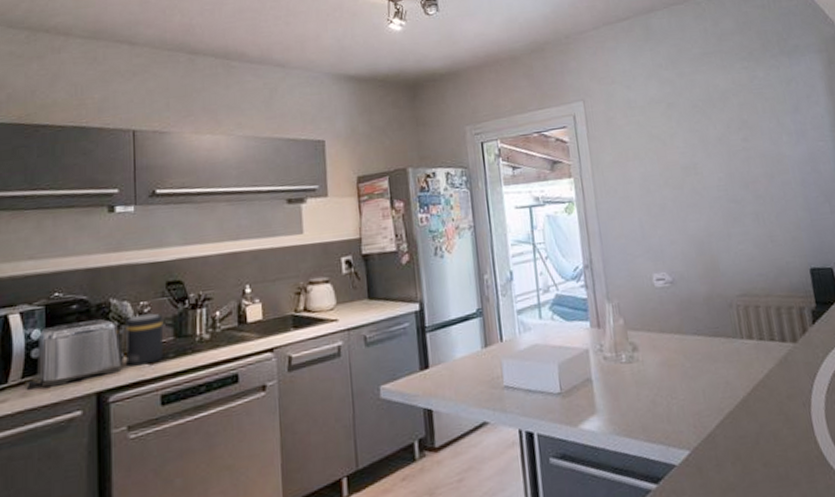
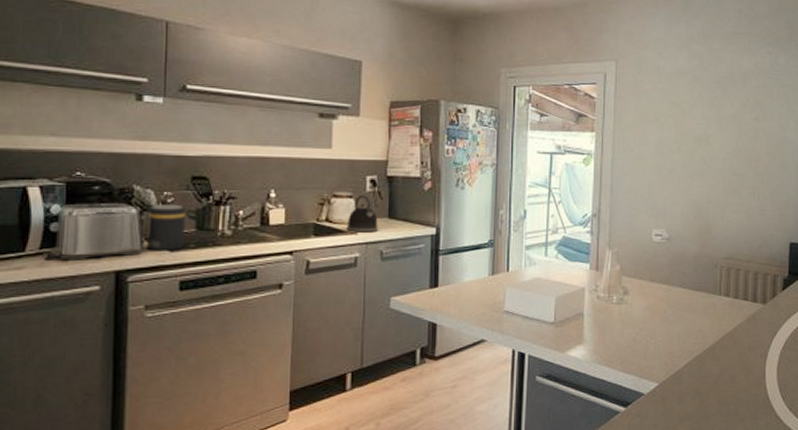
kettle: none [325,277,359,320] -> present [346,194,378,234]

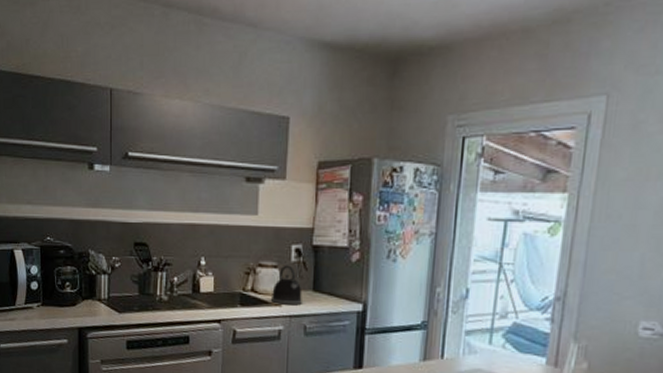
toaster: present [44,202,146,260] -> none [28,265,100,316]
cylinder: present [145,204,187,251] -> none [100,268,131,313]

